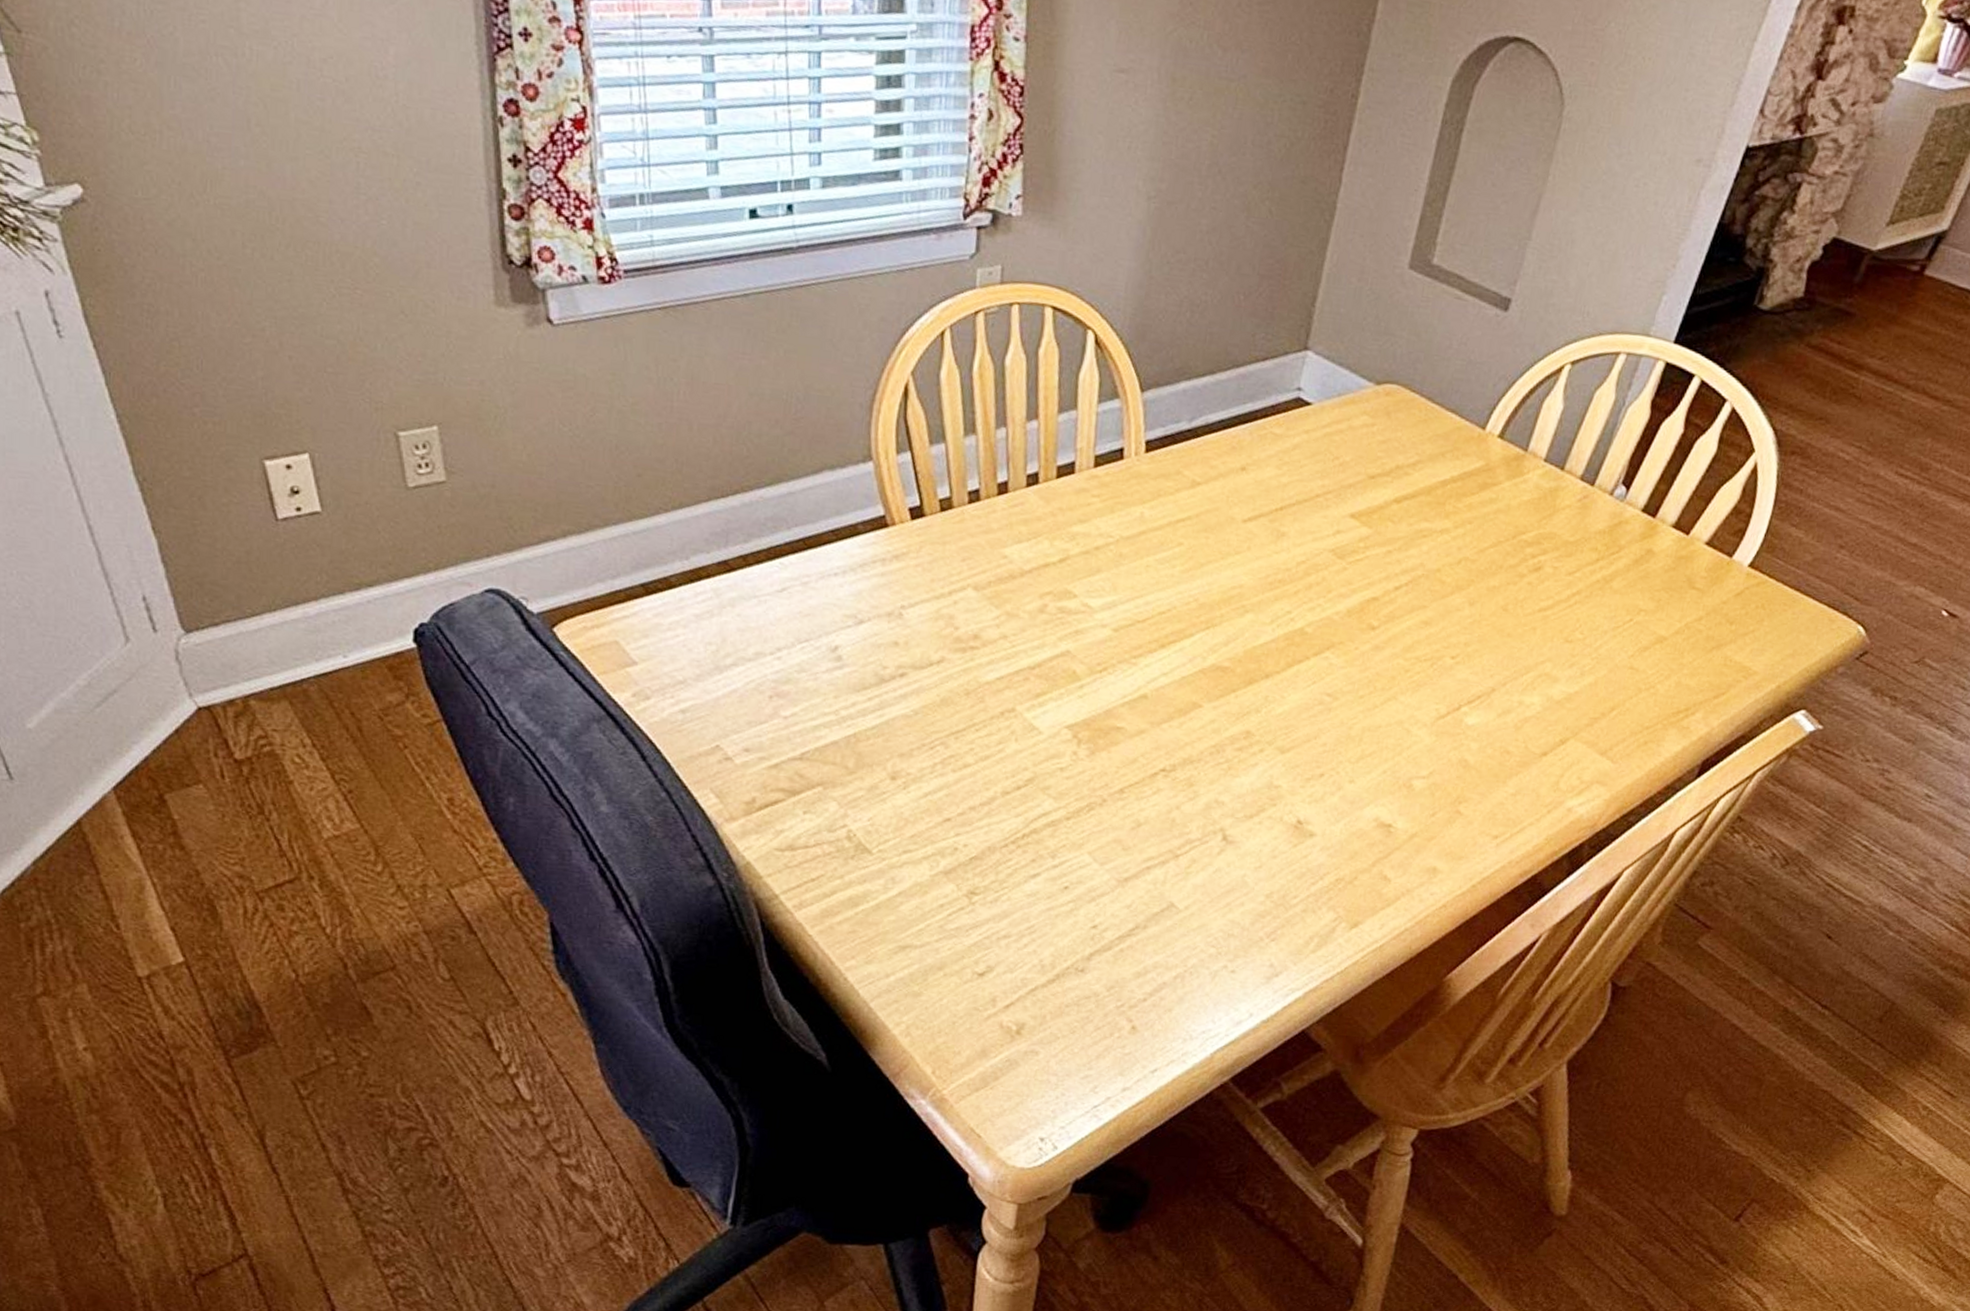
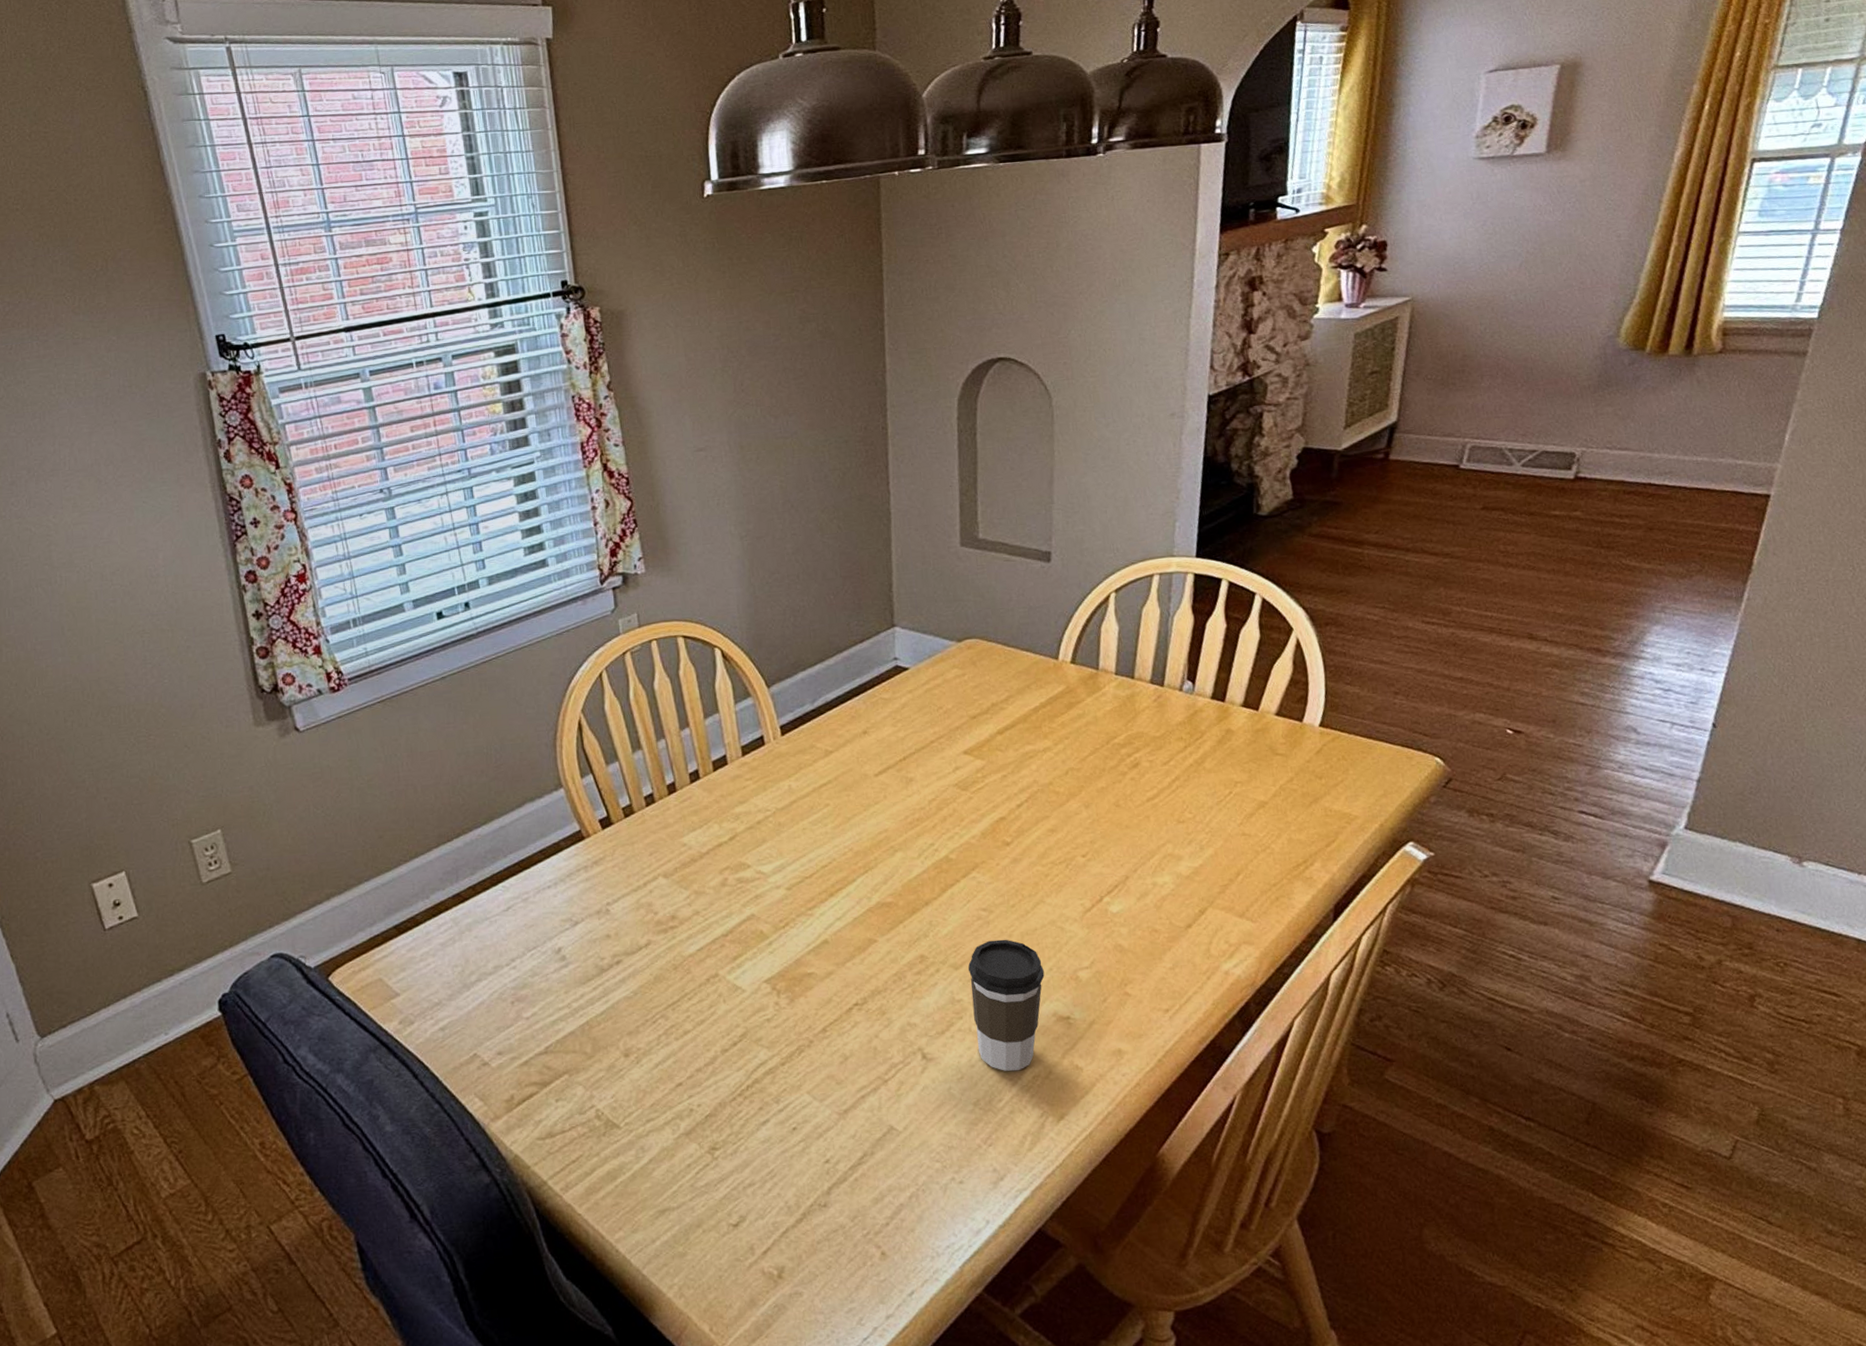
coffee cup: none [1284,729,1377,871] -> present [968,939,1045,1071]

